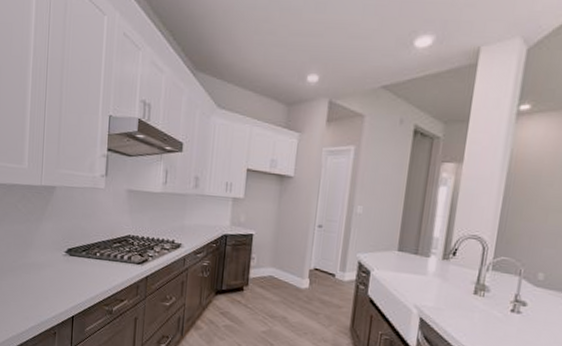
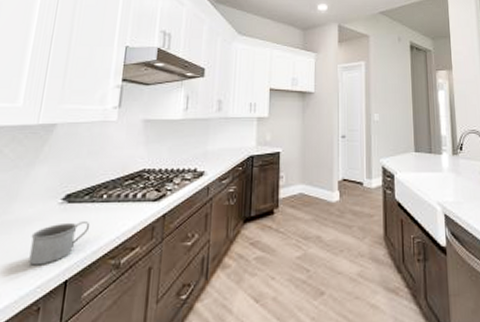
mug: none [45,271,88,302] -> present [28,220,90,266]

